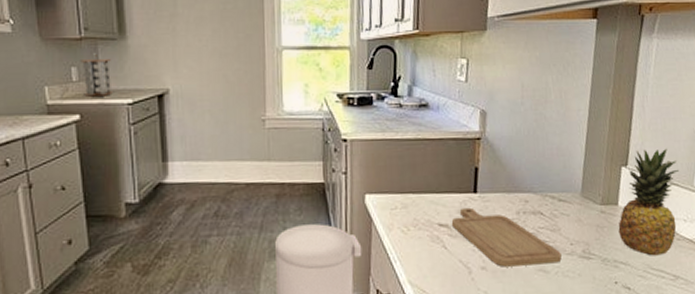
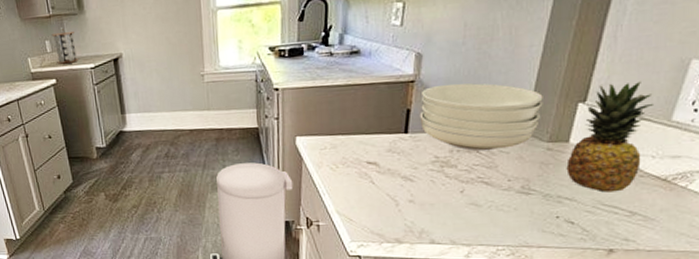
chopping board: present [451,207,562,267] -> none [380,146,496,201]
bowl: none [487,142,594,212] -> present [419,83,543,151]

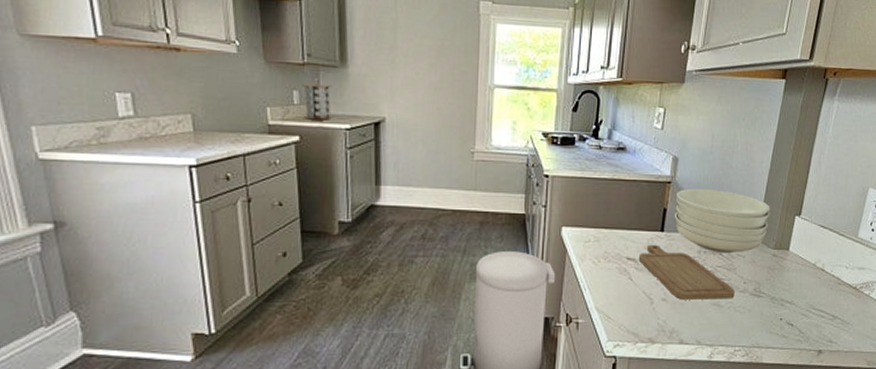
chopping board: none [380,146,496,201] -> present [638,244,735,300]
fruit: present [566,80,655,192] -> none [787,201,847,297]

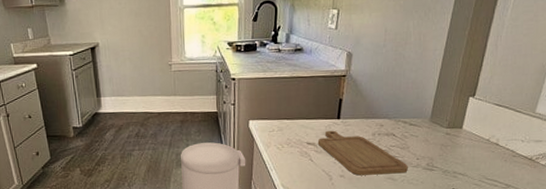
spice rack: present [302,79,333,120] -> none [33,17,59,51]
bowl: present [674,188,770,252] -> none [349,78,444,134]

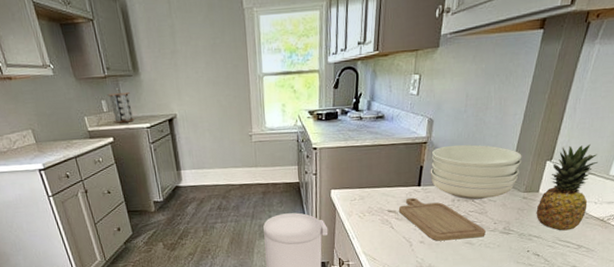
spice rack: none [33,17,59,51] -> present [107,88,136,124]
bowl: none [349,78,444,134] -> present [430,144,522,200]
fruit: none [460,80,524,169] -> present [536,143,599,231]

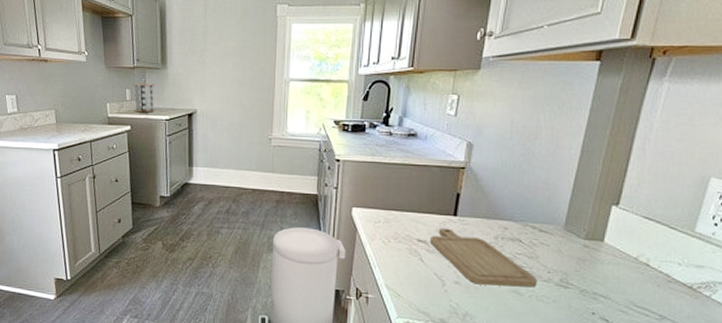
bowl: present [430,144,522,200] -> none [468,174,580,241]
fruit: present [536,143,599,231] -> none [601,190,680,294]

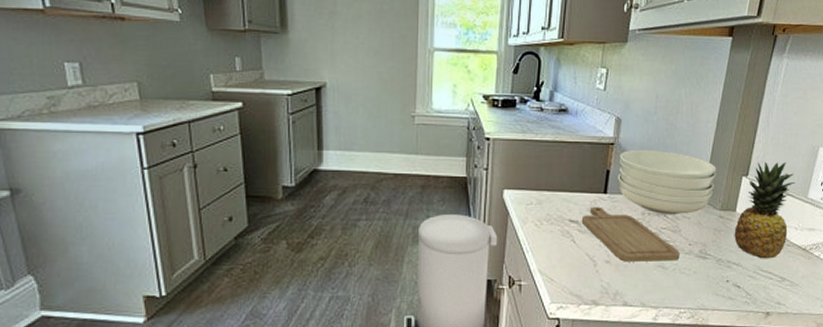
spice rack: present [133,79,156,113] -> none [244,45,275,86]
bowl: none [468,174,580,241] -> present [617,149,716,214]
fruit: none [601,190,680,294] -> present [734,161,796,259]

